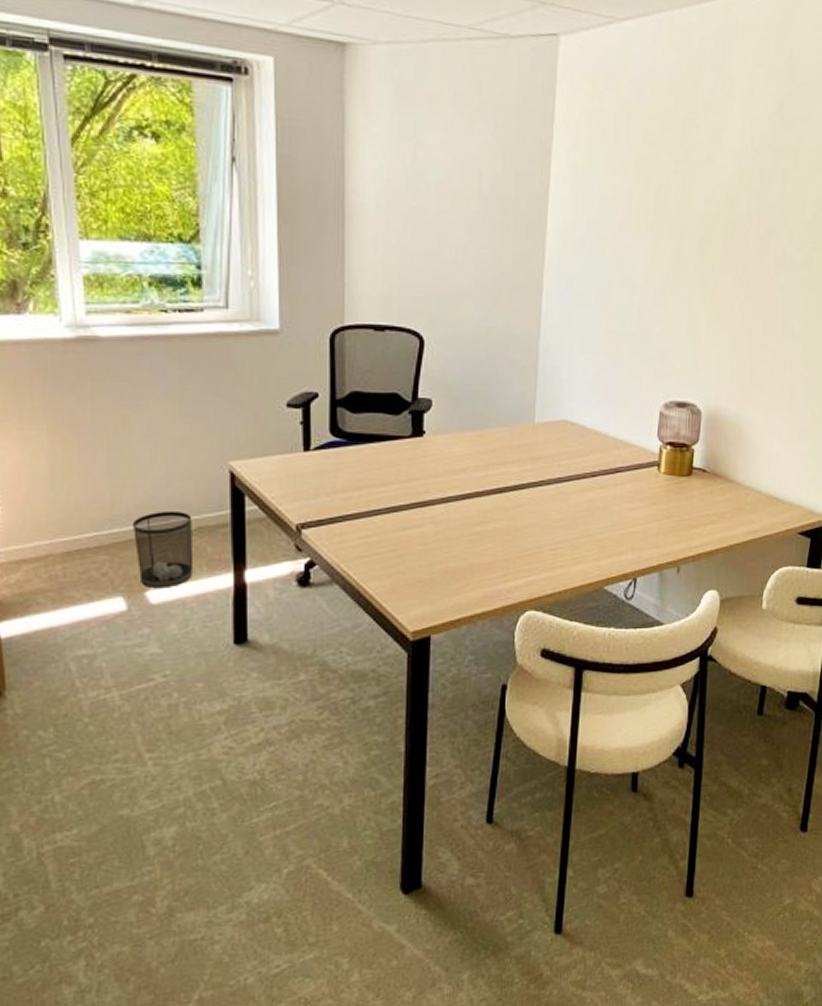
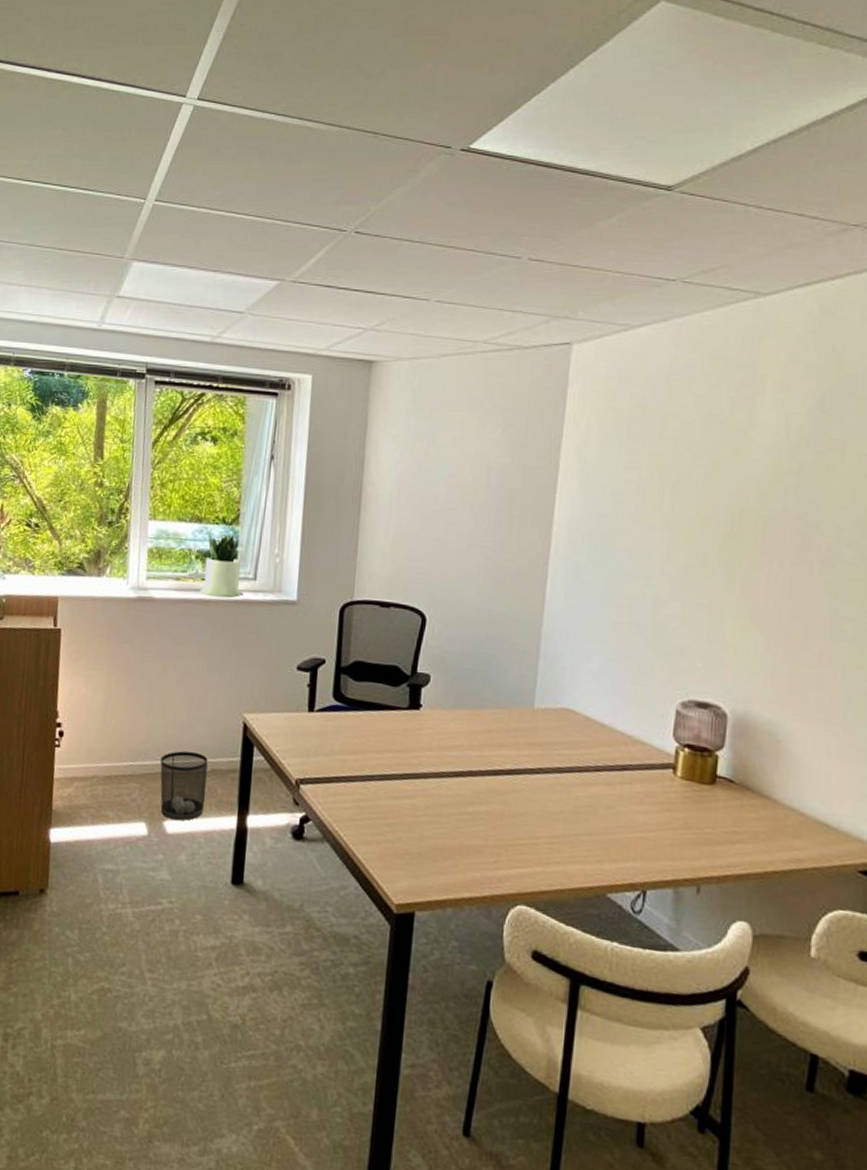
planter: none [158,253,212,332] -> present [199,532,242,599]

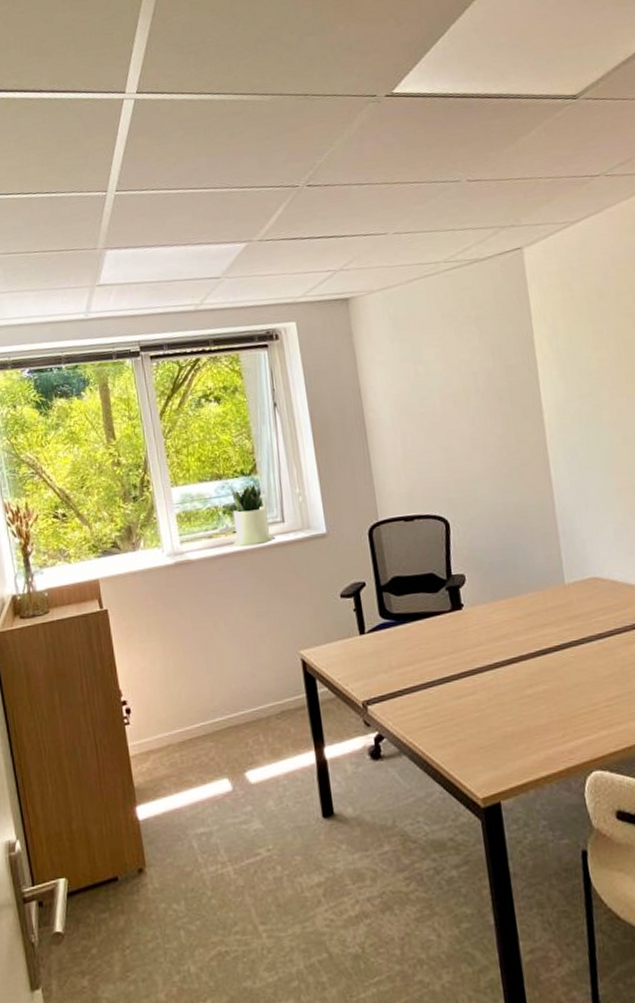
waste bin: present [160,751,208,821] -> none [229,698,281,769]

